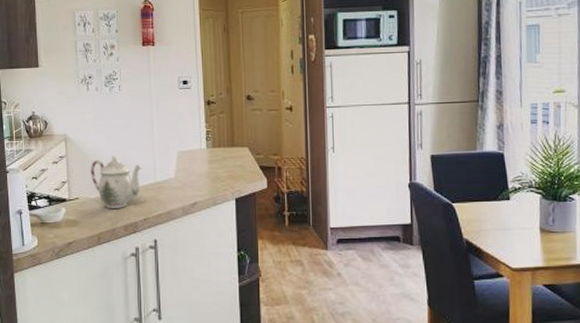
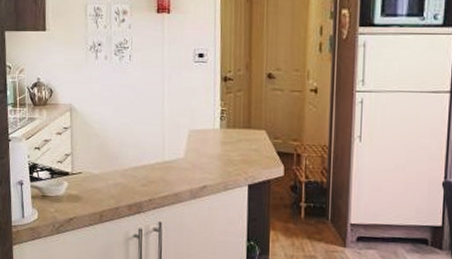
teapot: present [90,155,142,208] -> none [95,130,150,186]

